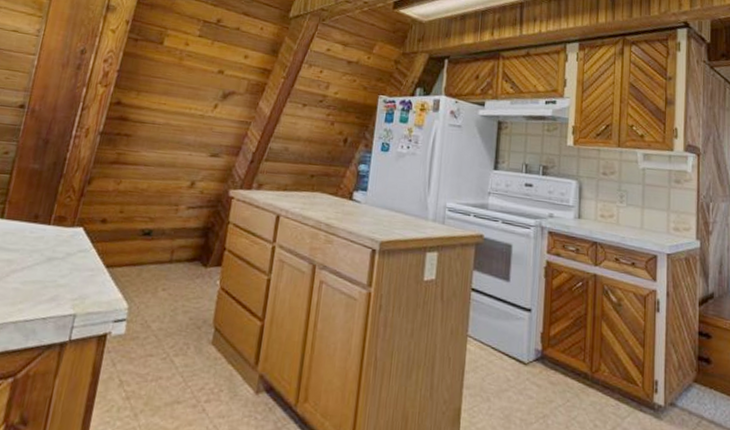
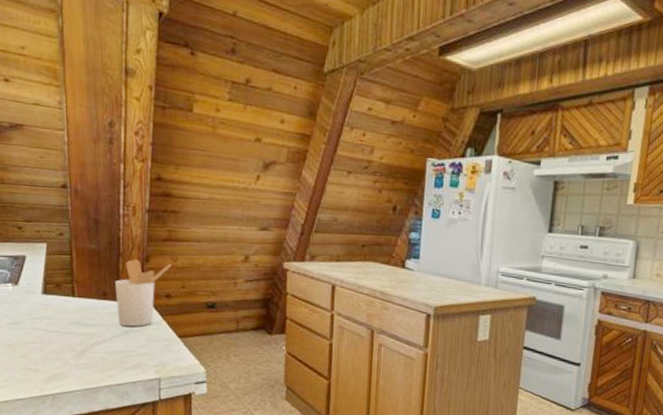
utensil holder: none [43,181,114,254] -> present [115,259,171,327]

